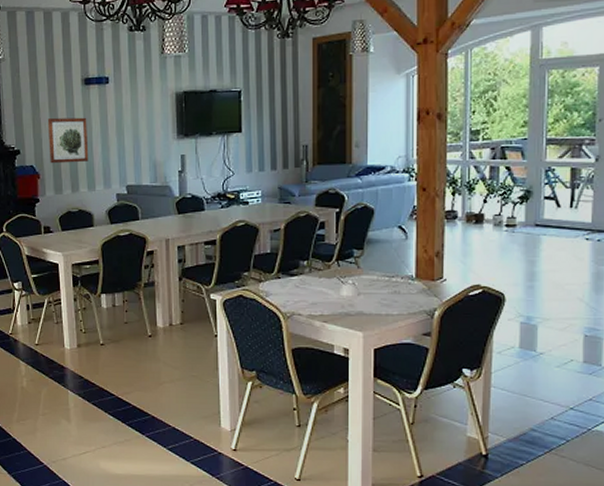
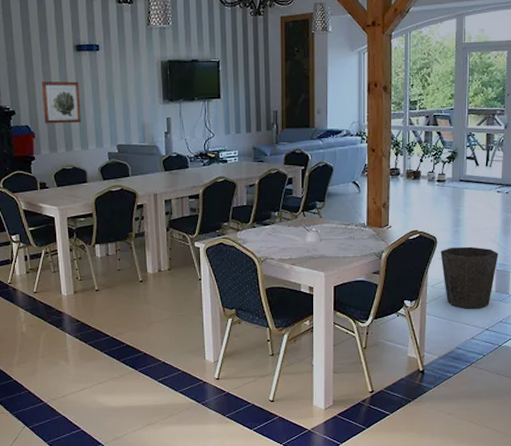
waste bin: none [509,305,587,382] -> present [440,246,499,309]

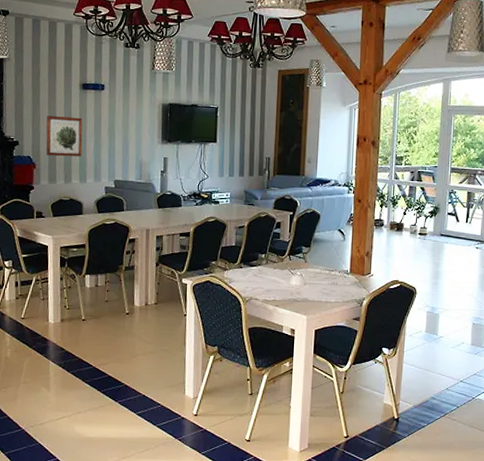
waste bin: present [440,246,499,309] -> none [419,298,475,360]

